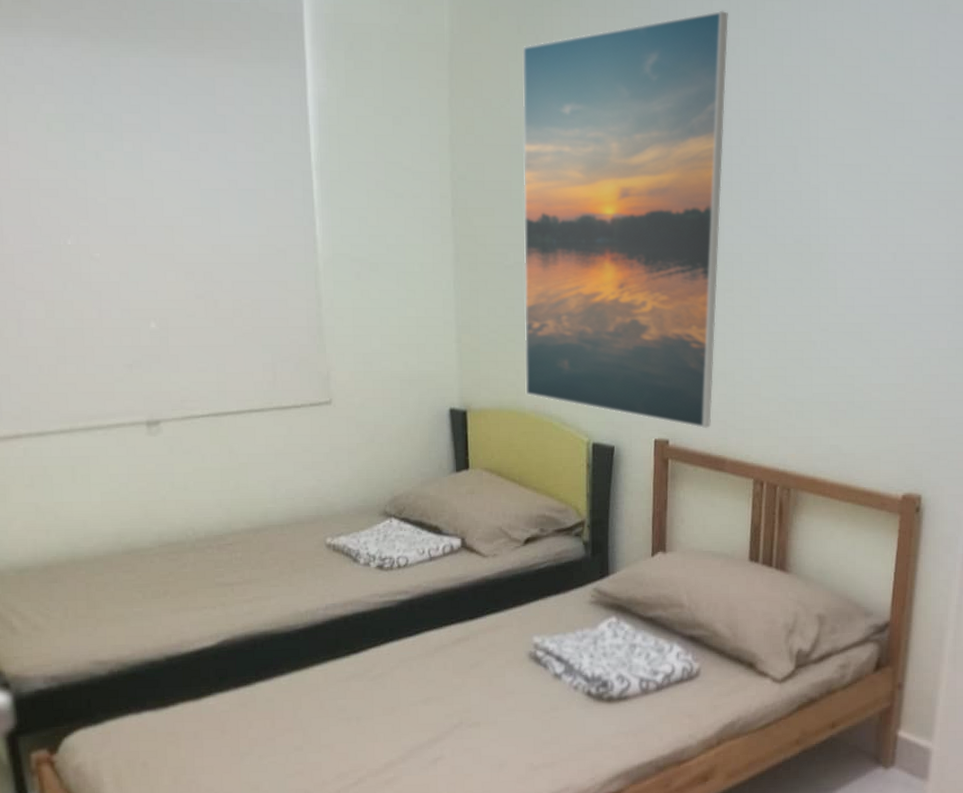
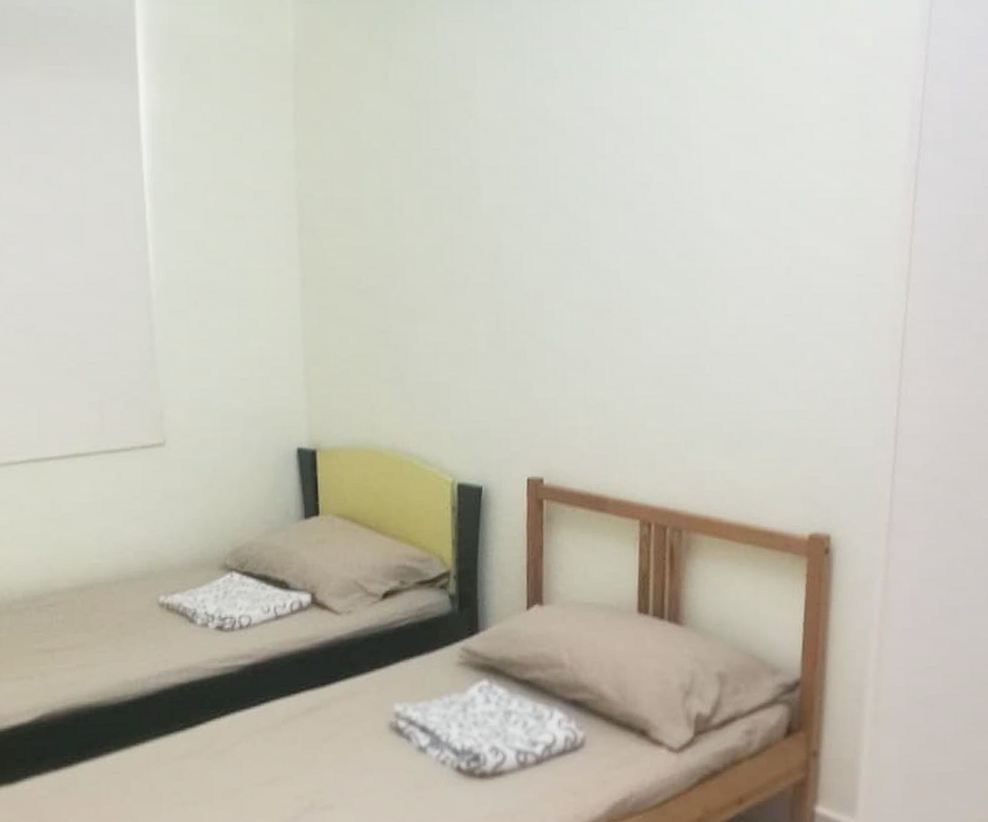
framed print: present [522,10,728,429] -> none [374,11,598,465]

